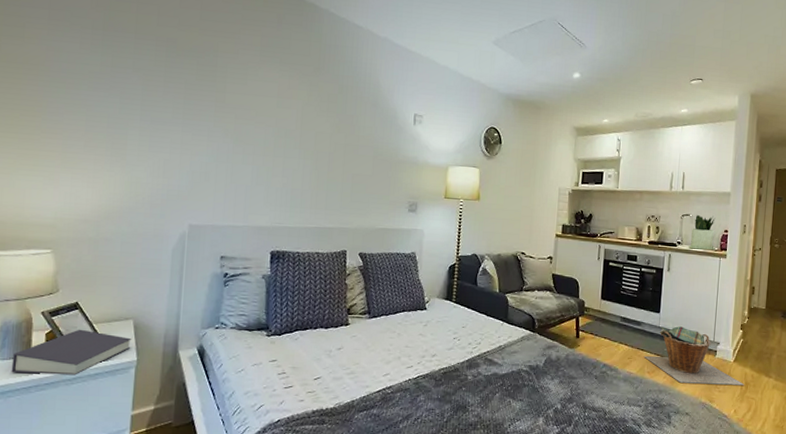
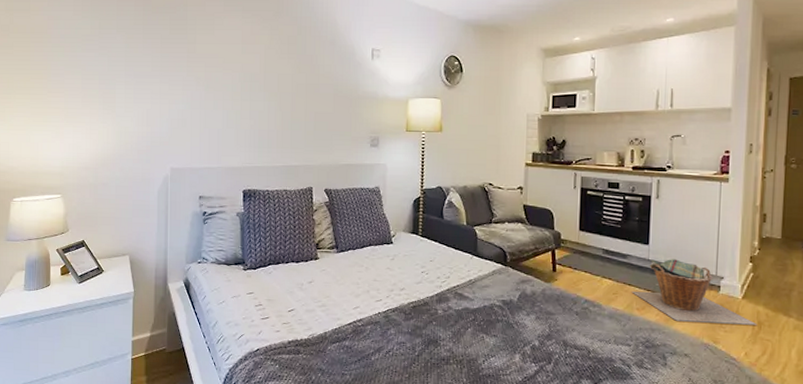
book: present [11,329,132,376] -> none [36,264,129,305]
planter: present [688,214,716,251] -> none [680,134,716,175]

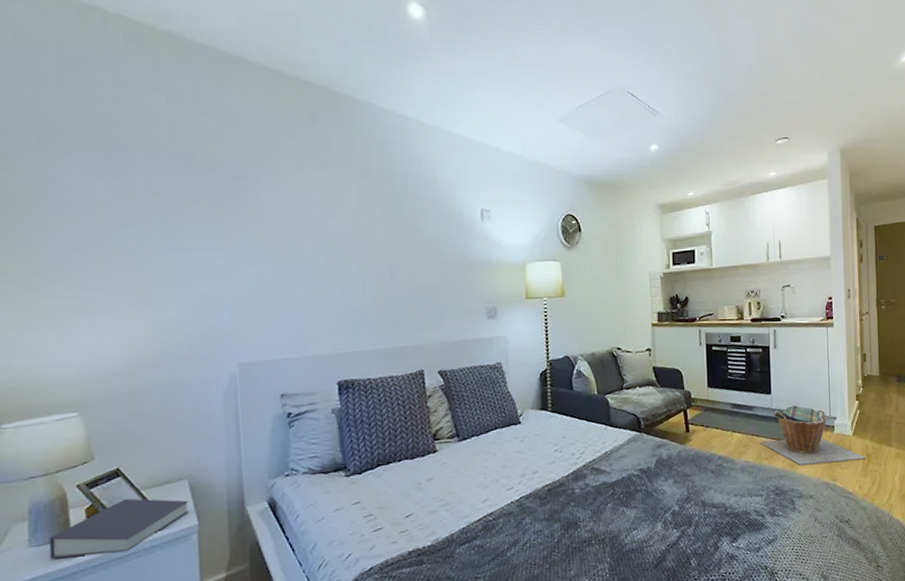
book: none [36,264,129,305] -> present [48,498,189,560]

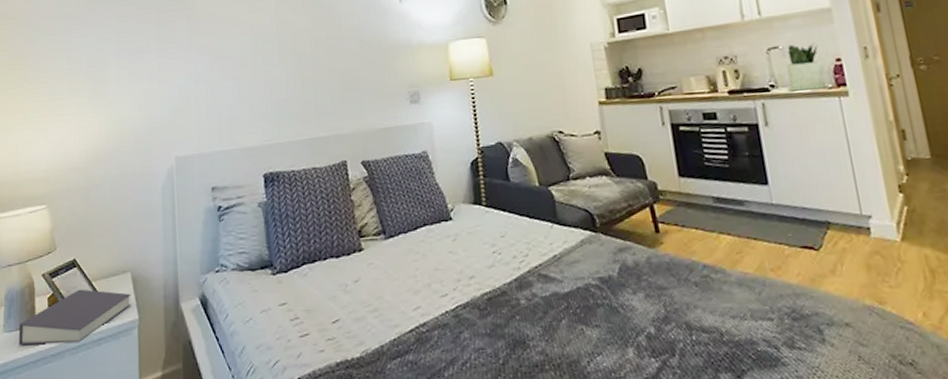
laundry basket: present [760,405,867,465] -> none [760,199,930,280]
planter: none [792,283,822,322] -> present [785,42,830,92]

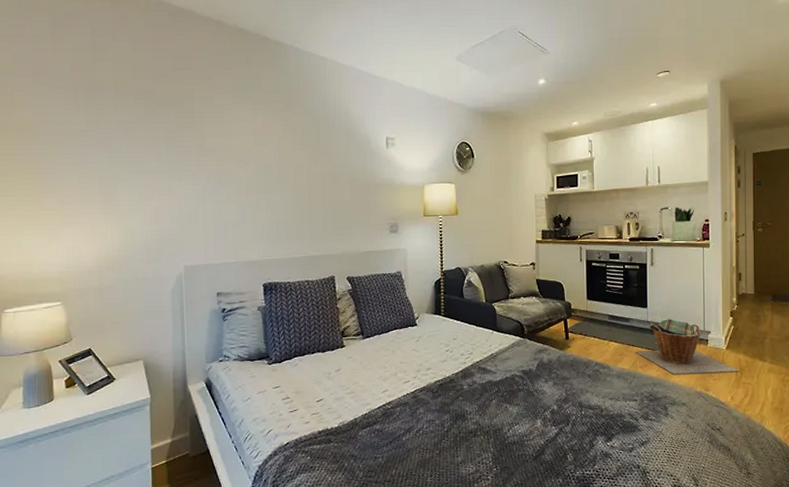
book: present [18,289,131,346] -> none [37,373,143,419]
laundry basket: none [760,199,930,280] -> present [635,319,740,374]

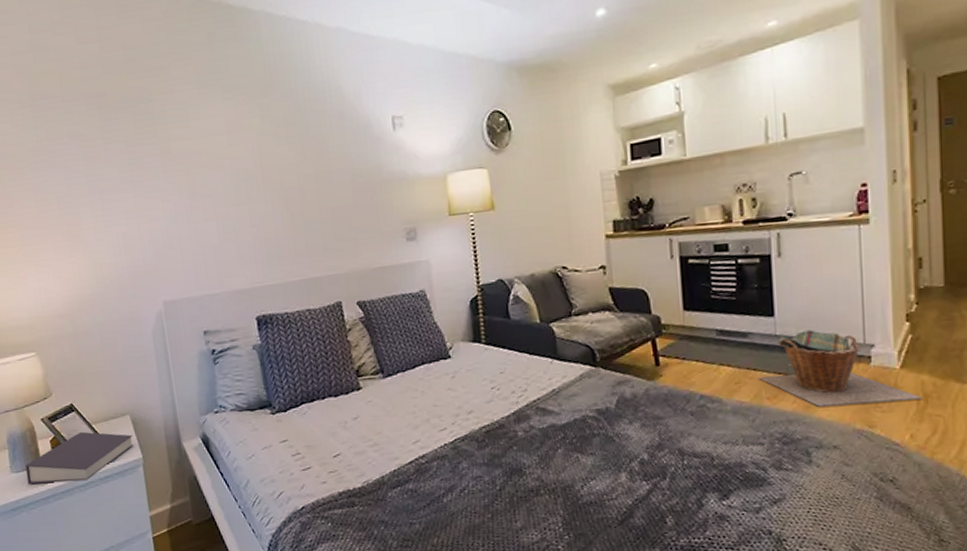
book: none [37,373,143,419] -> present [25,431,133,485]
planter: present [669,206,699,242] -> none [804,166,851,220]

